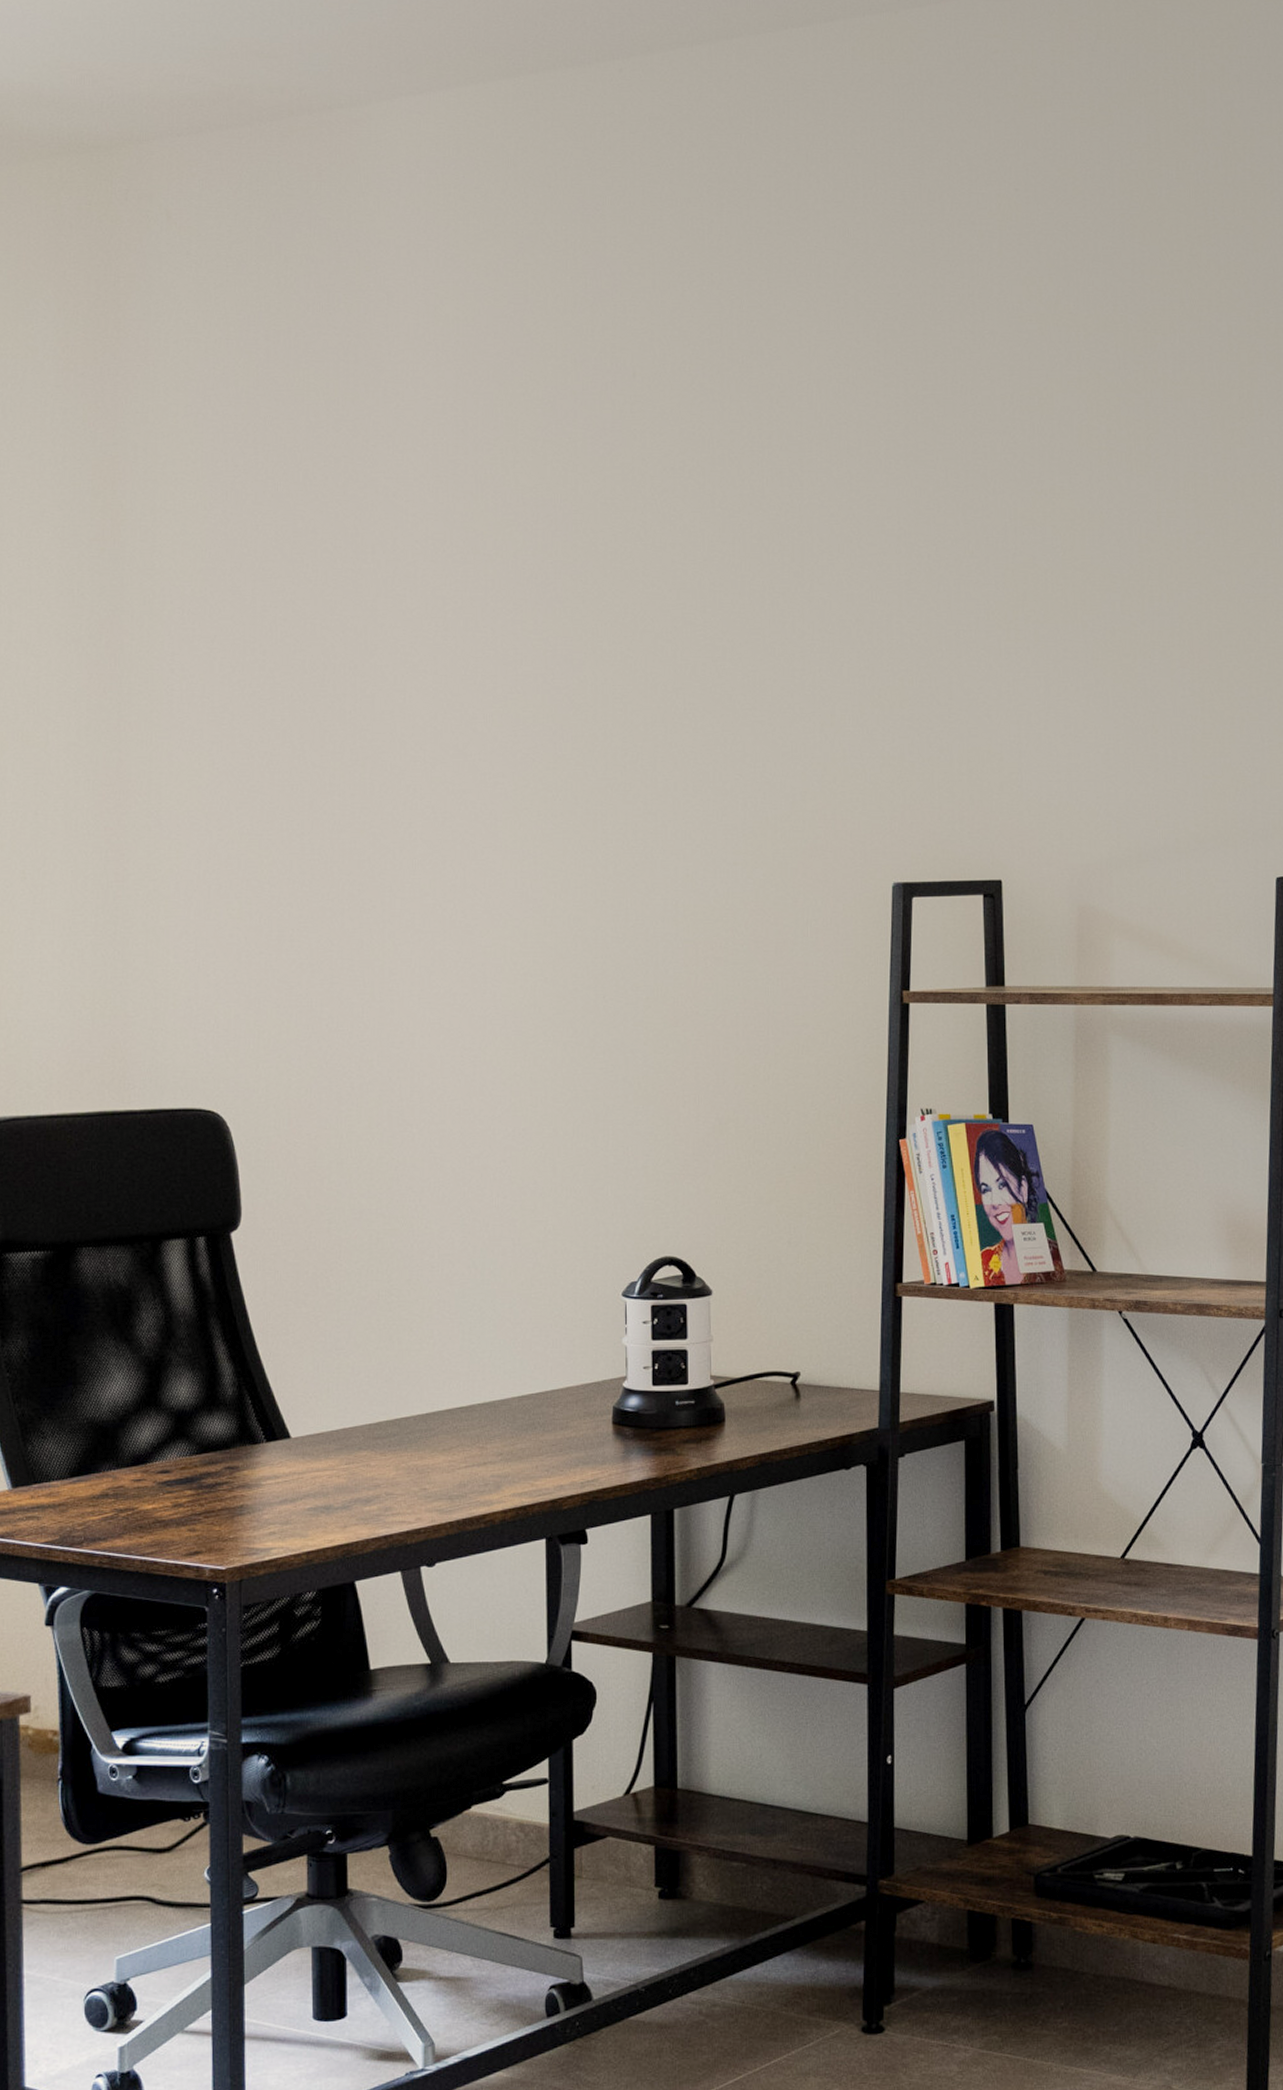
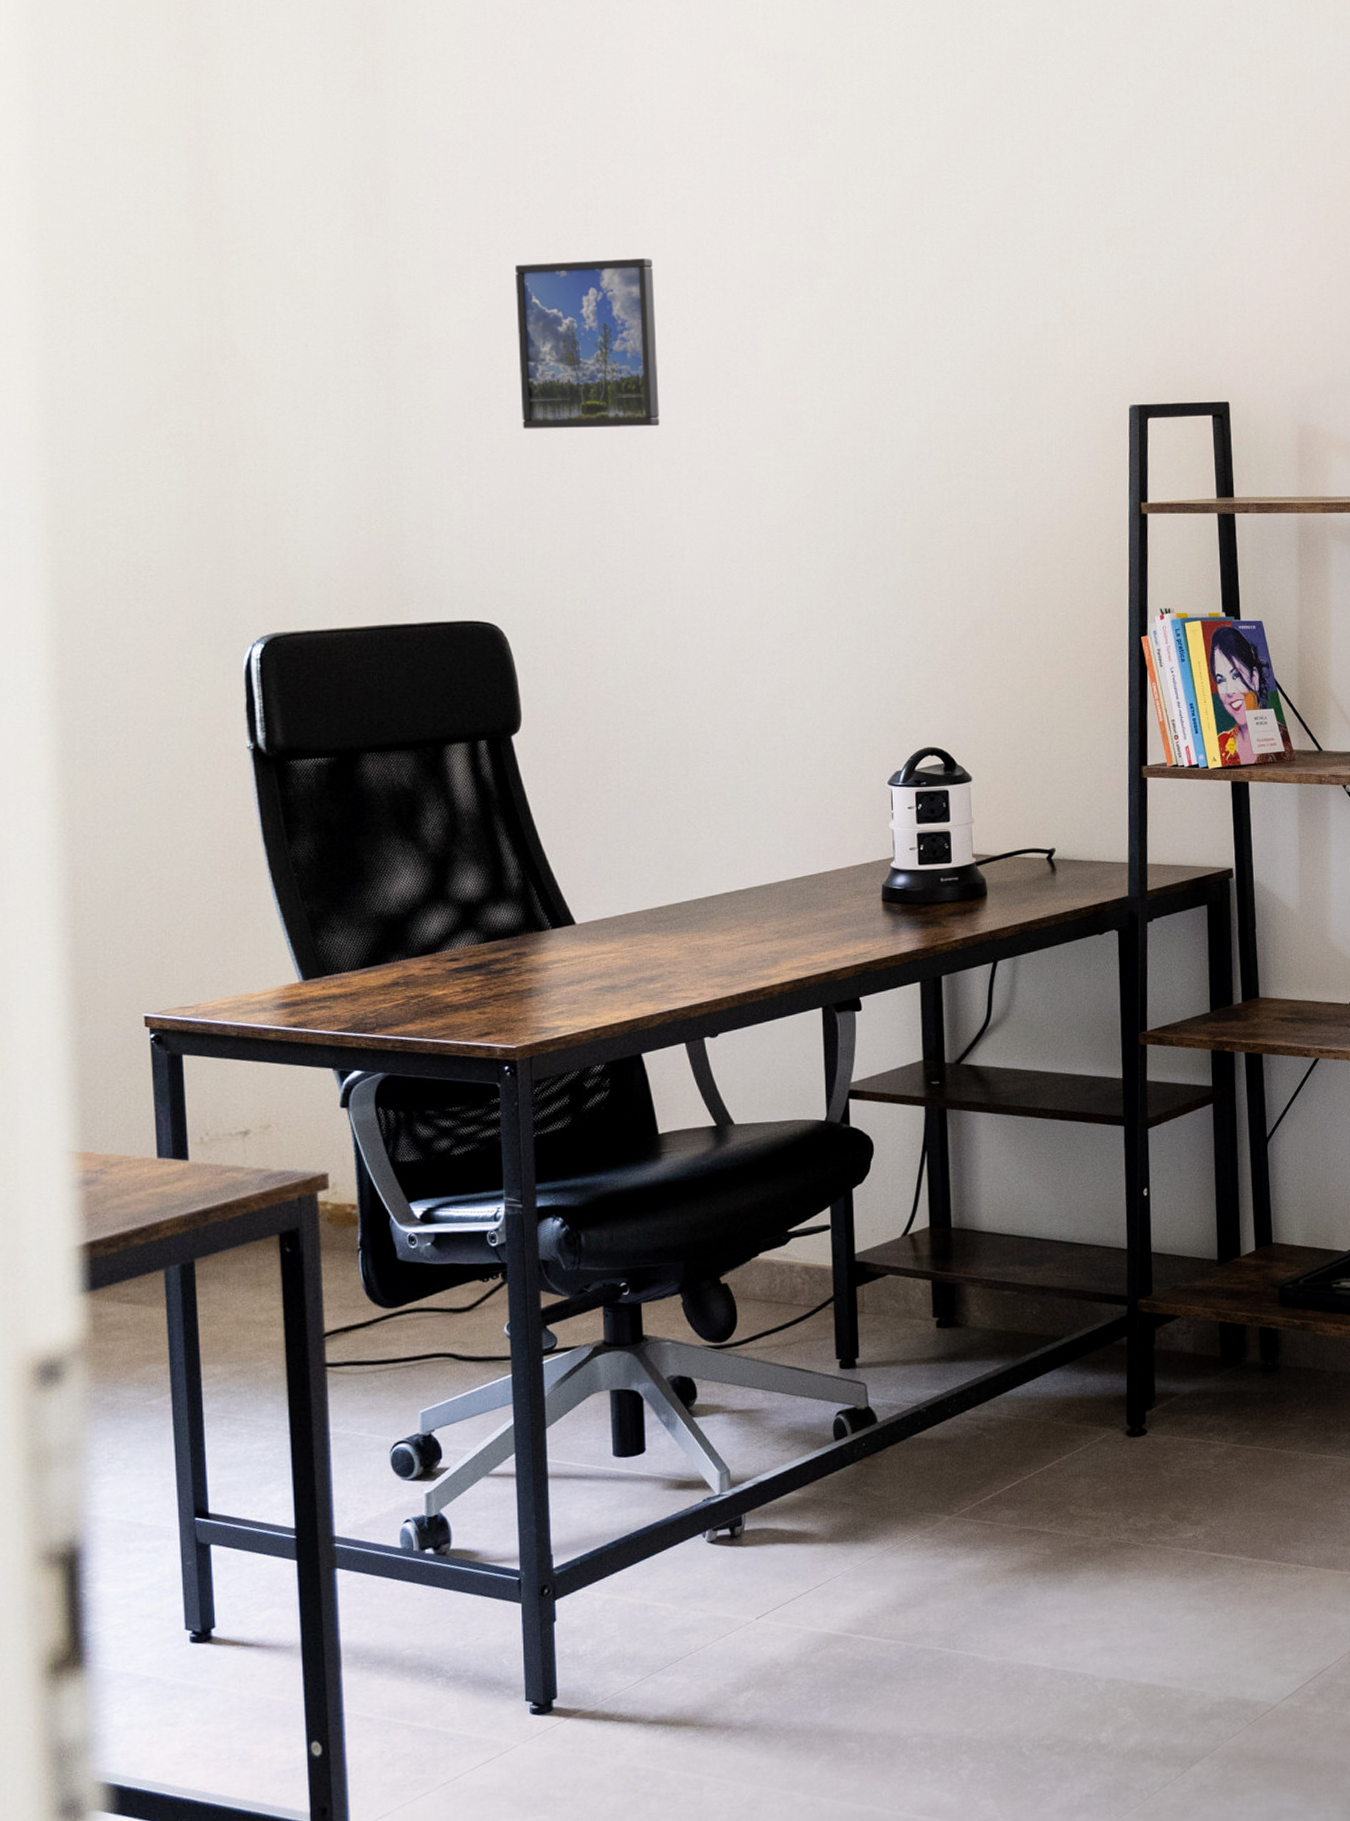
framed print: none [248,720,393,904] -> present [514,257,660,429]

